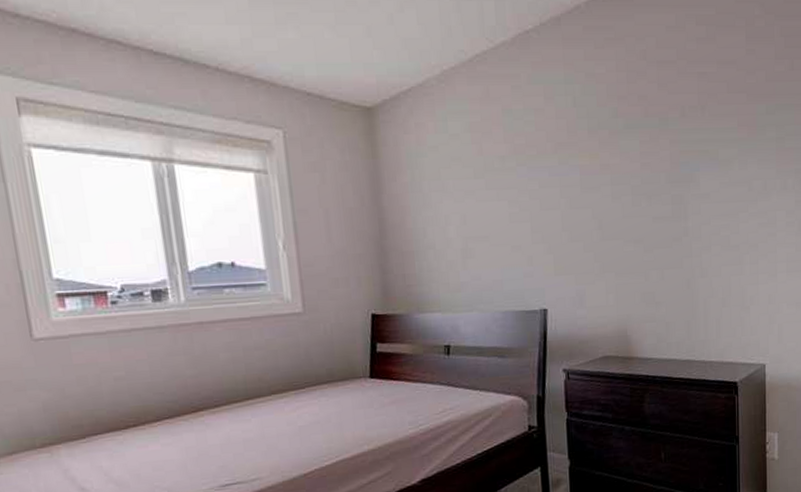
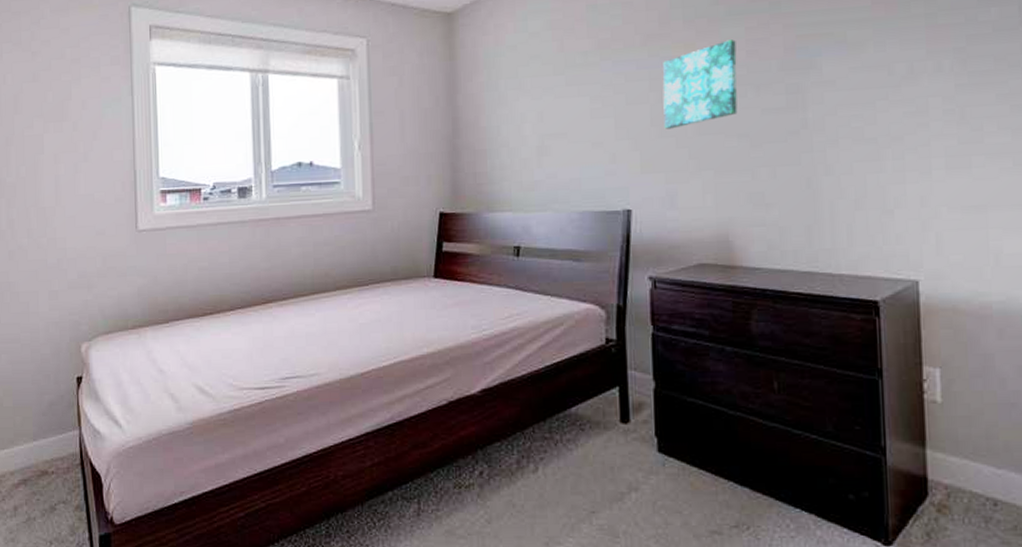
wall art: none [572,152,634,234] -> present [663,39,738,129]

